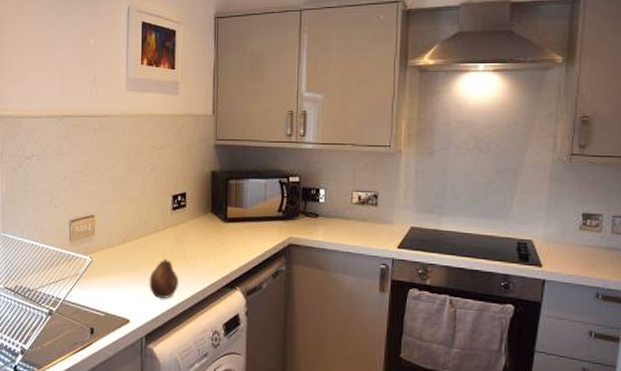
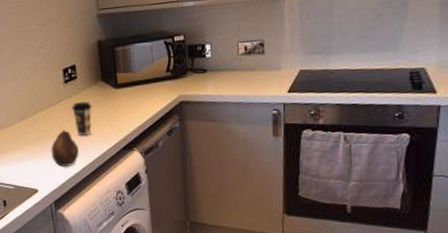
coffee cup: none [177,232,198,268] -> present [72,102,92,136]

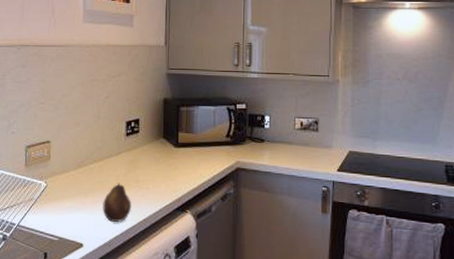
coffee cup: present [72,102,92,136] -> none [130,157,150,192]

